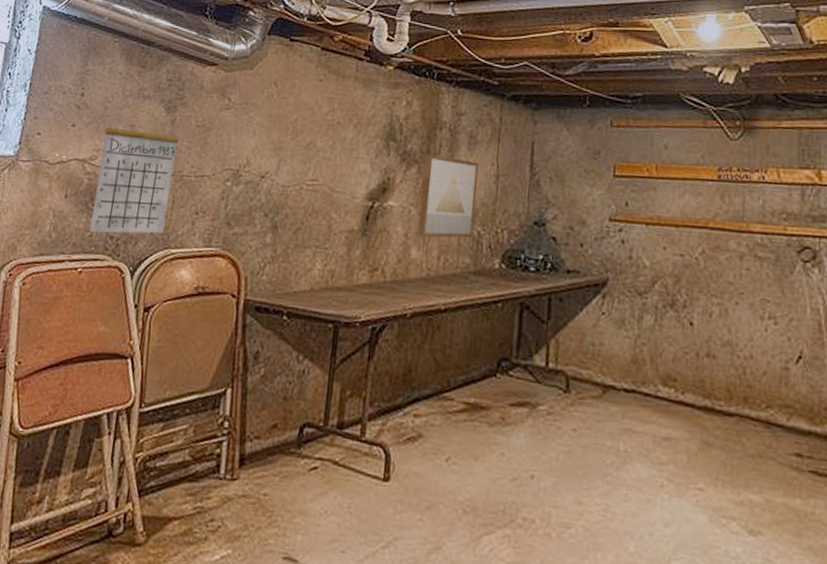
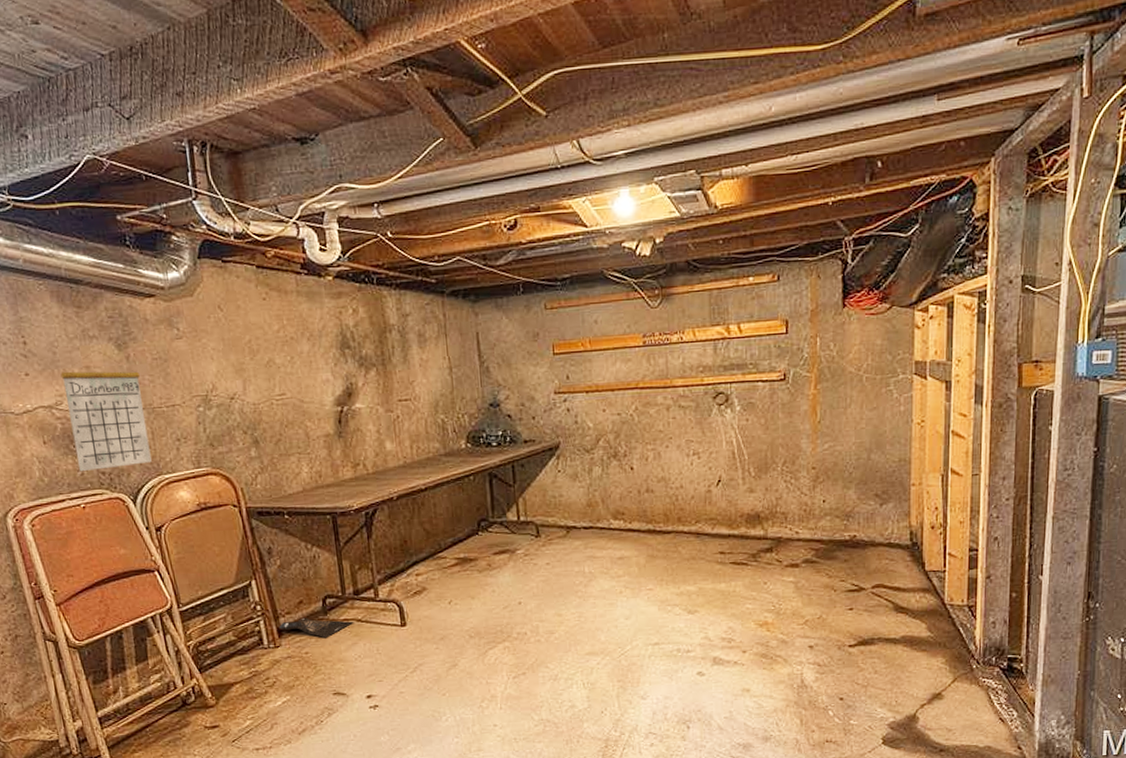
bag: none [242,446,329,480] -> present [278,617,354,639]
wall art: present [418,155,478,238] -> none [380,356,438,431]

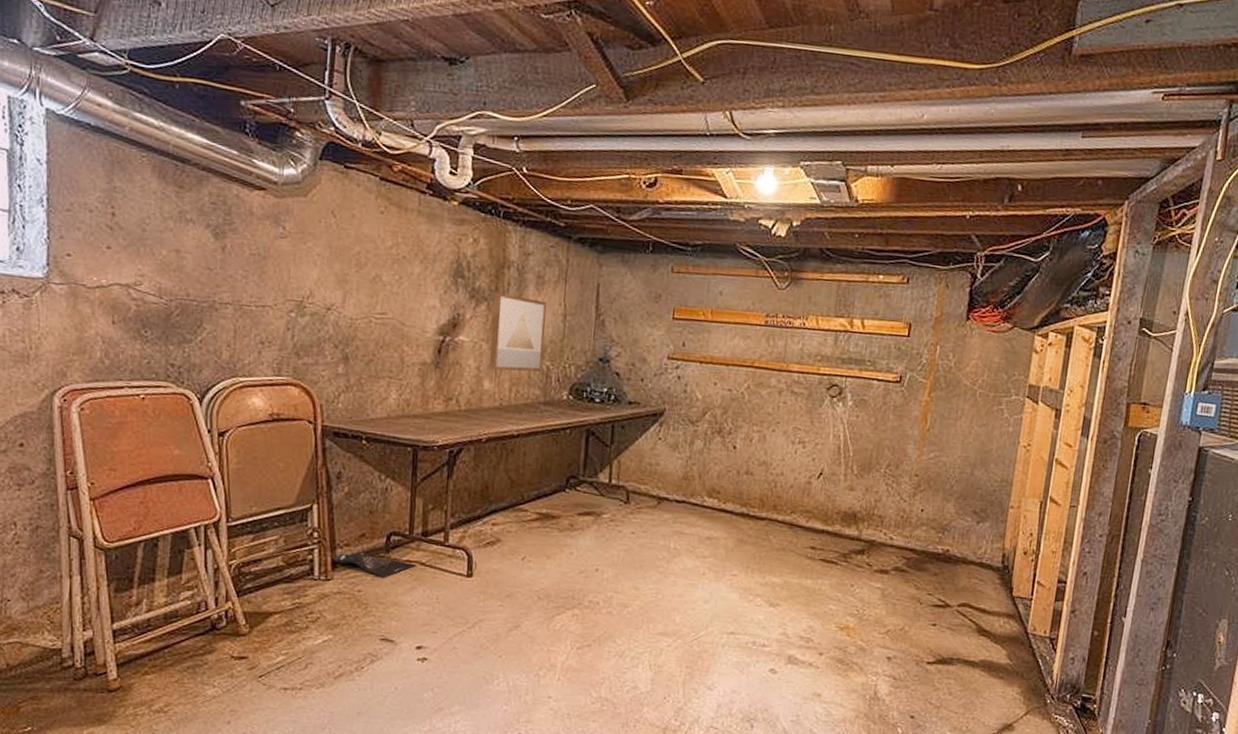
calendar: present [60,350,152,472] -> none [146,234,233,362]
wall art: none [380,356,438,431] -> present [489,293,547,372]

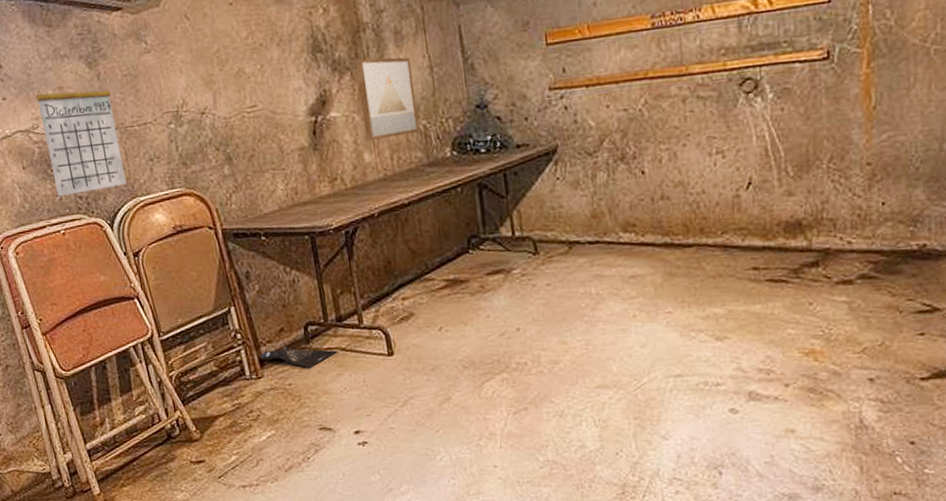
calendar: none [146,234,233,362] -> present [35,70,127,197]

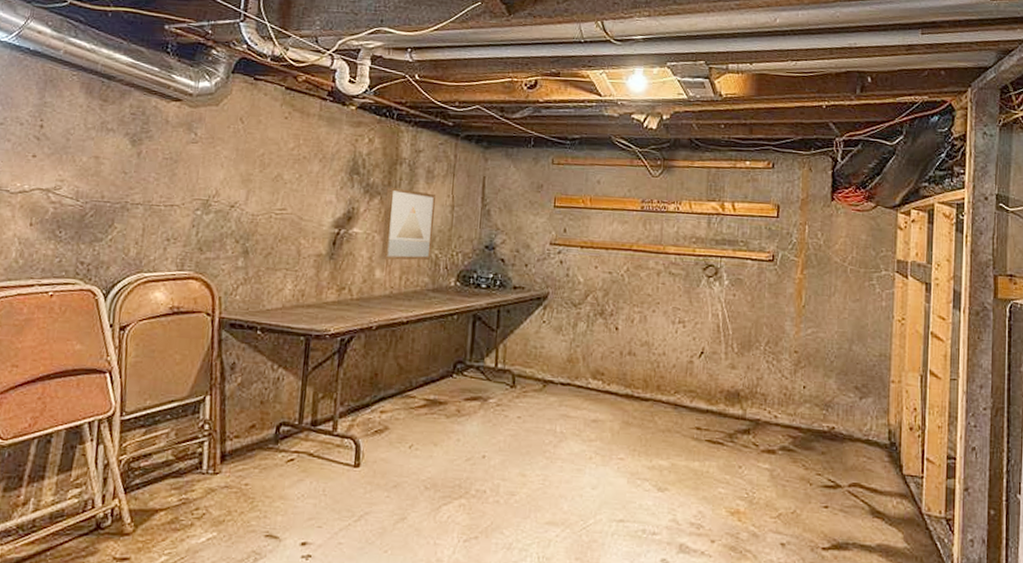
calendar: present [35,70,127,197] -> none [58,142,146,259]
bag: present [260,346,338,369] -> none [223,444,305,471]

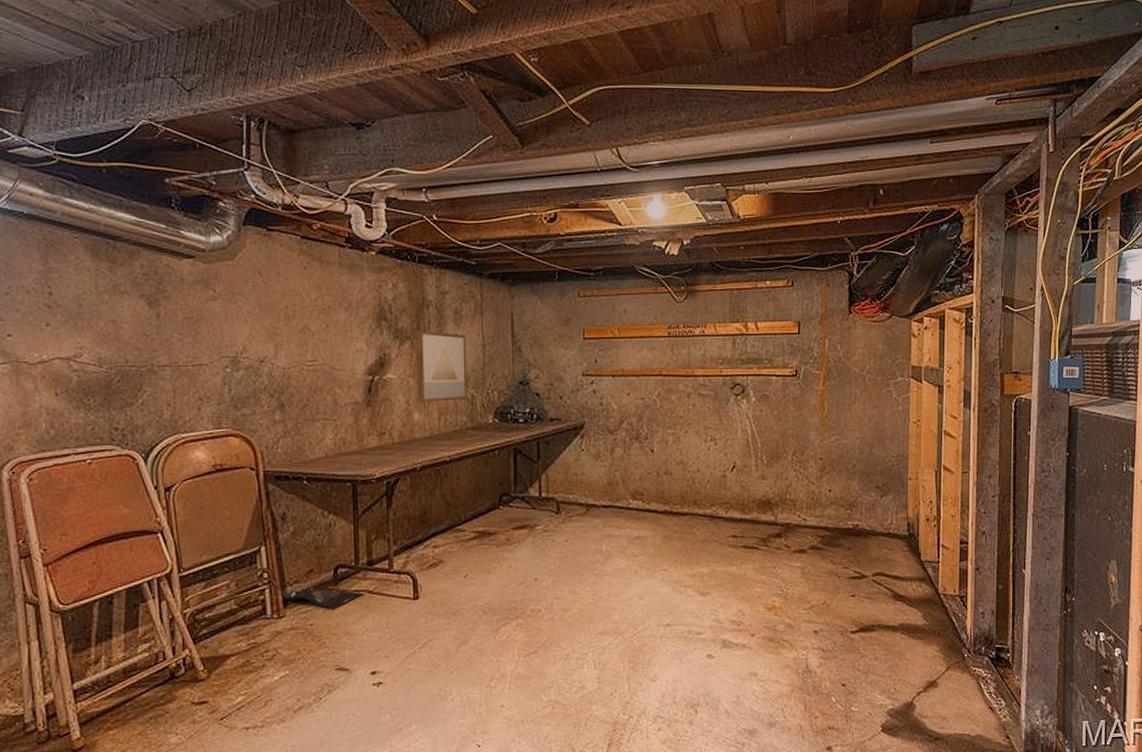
bag: none [223,444,305,471] -> present [285,587,365,610]

